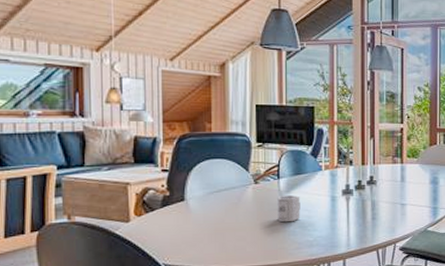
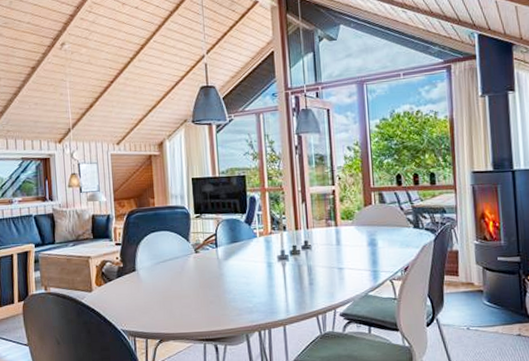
cup: present [277,195,300,222] -> none [217,263,239,289]

